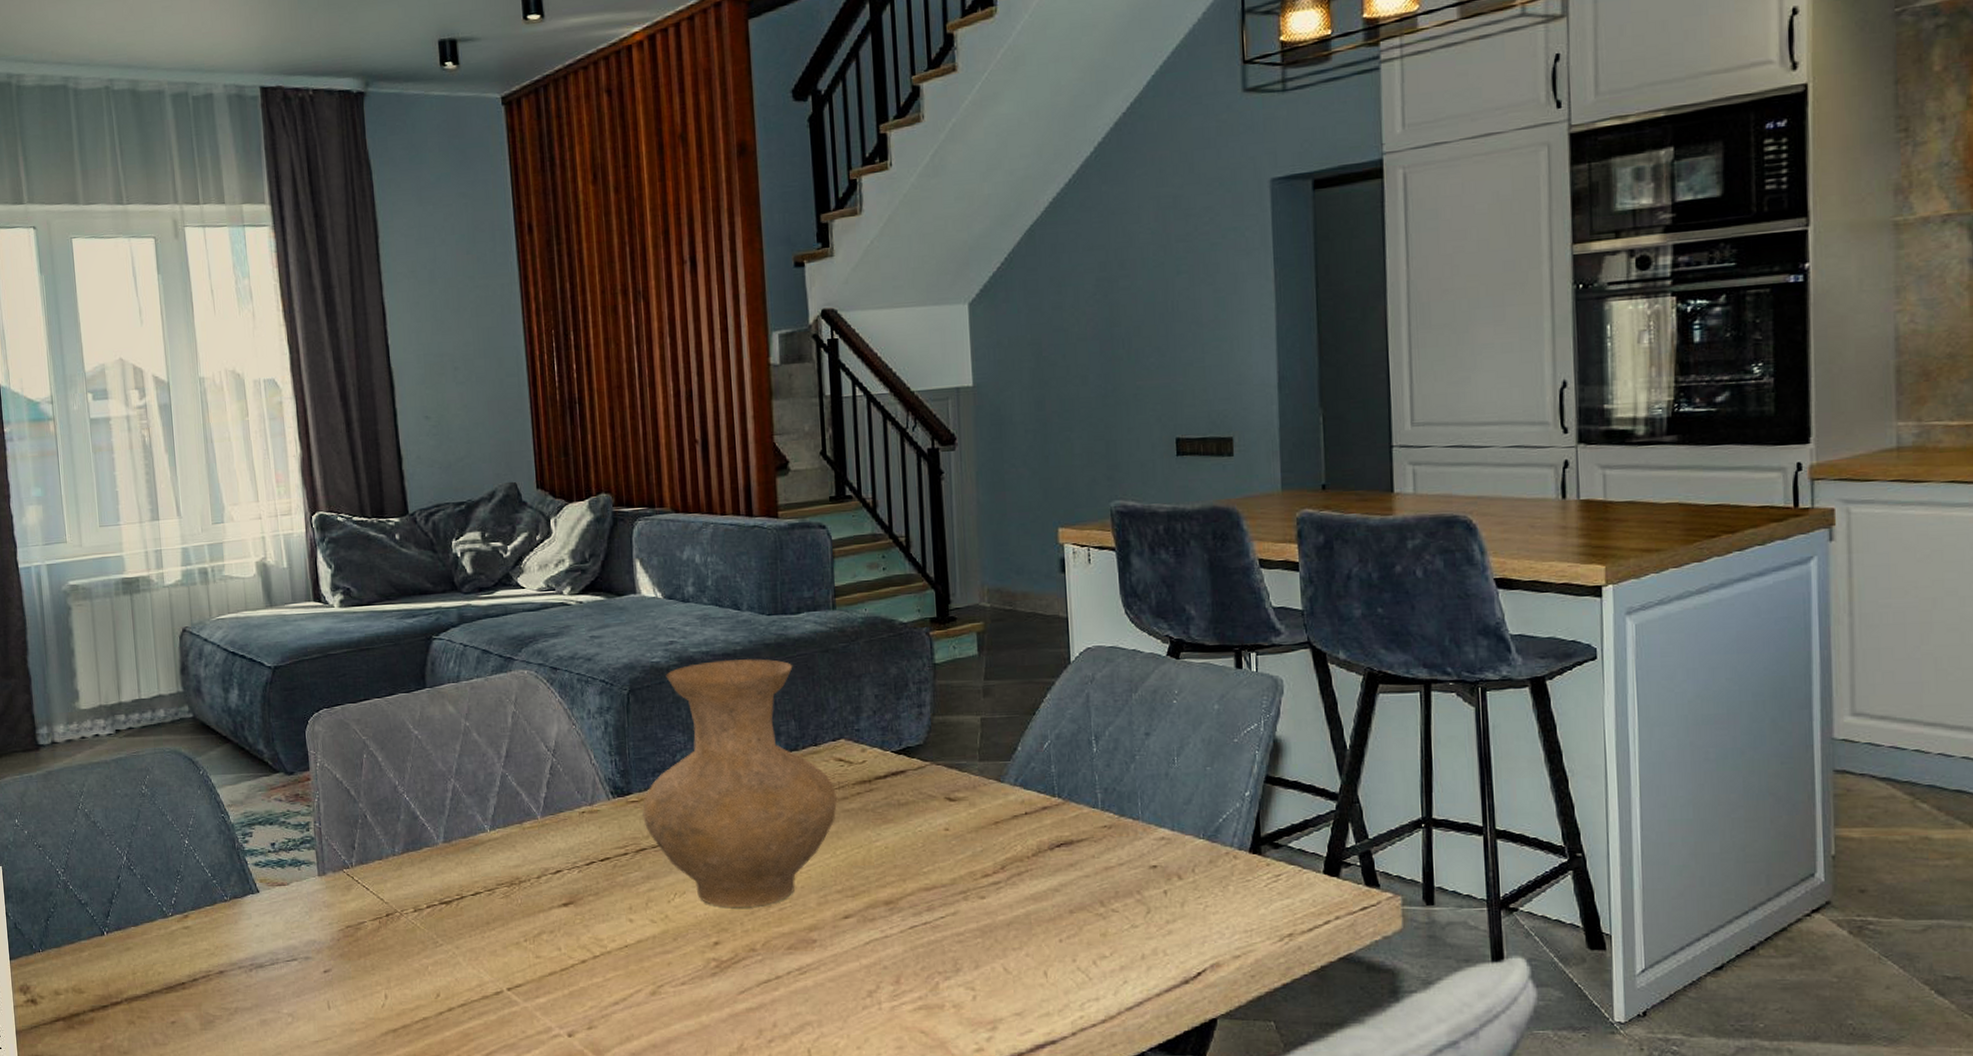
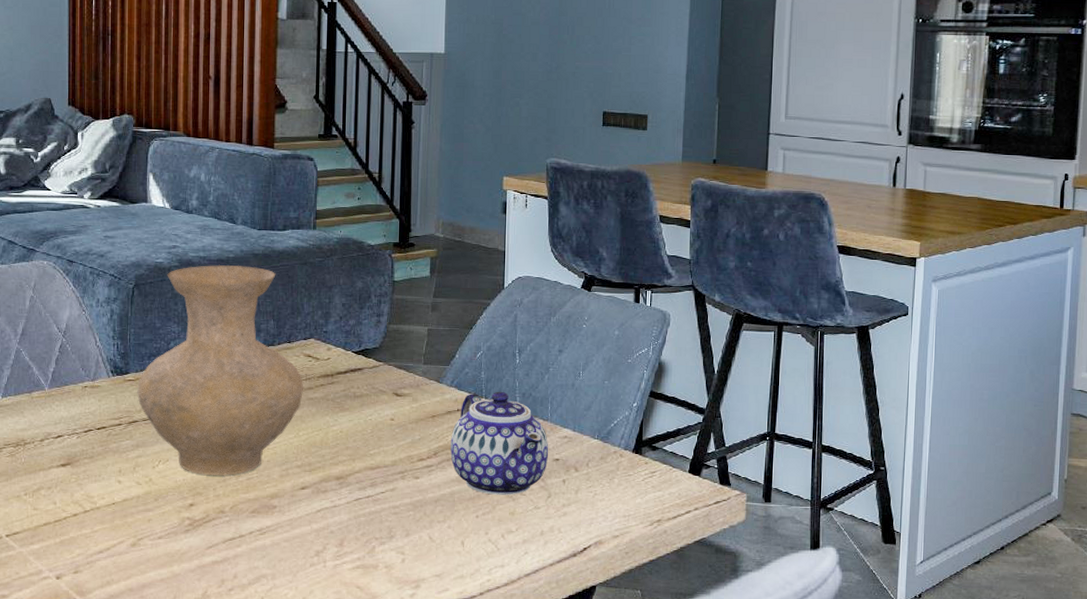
teapot: none [1020,787,1144,914] -> present [450,391,549,495]

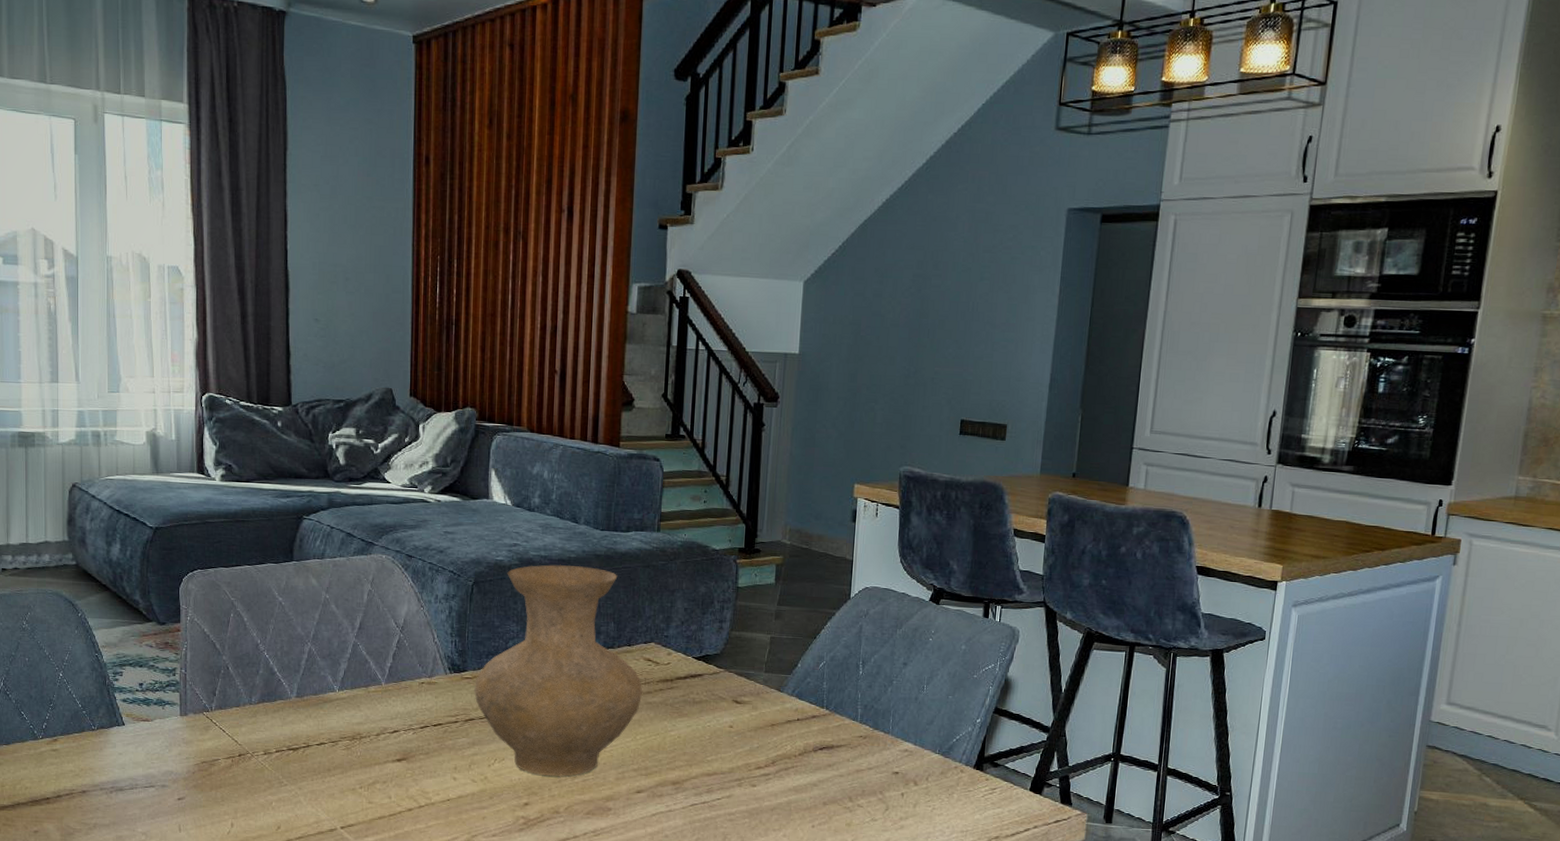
teapot: present [450,391,549,495] -> none [788,702,889,807]

